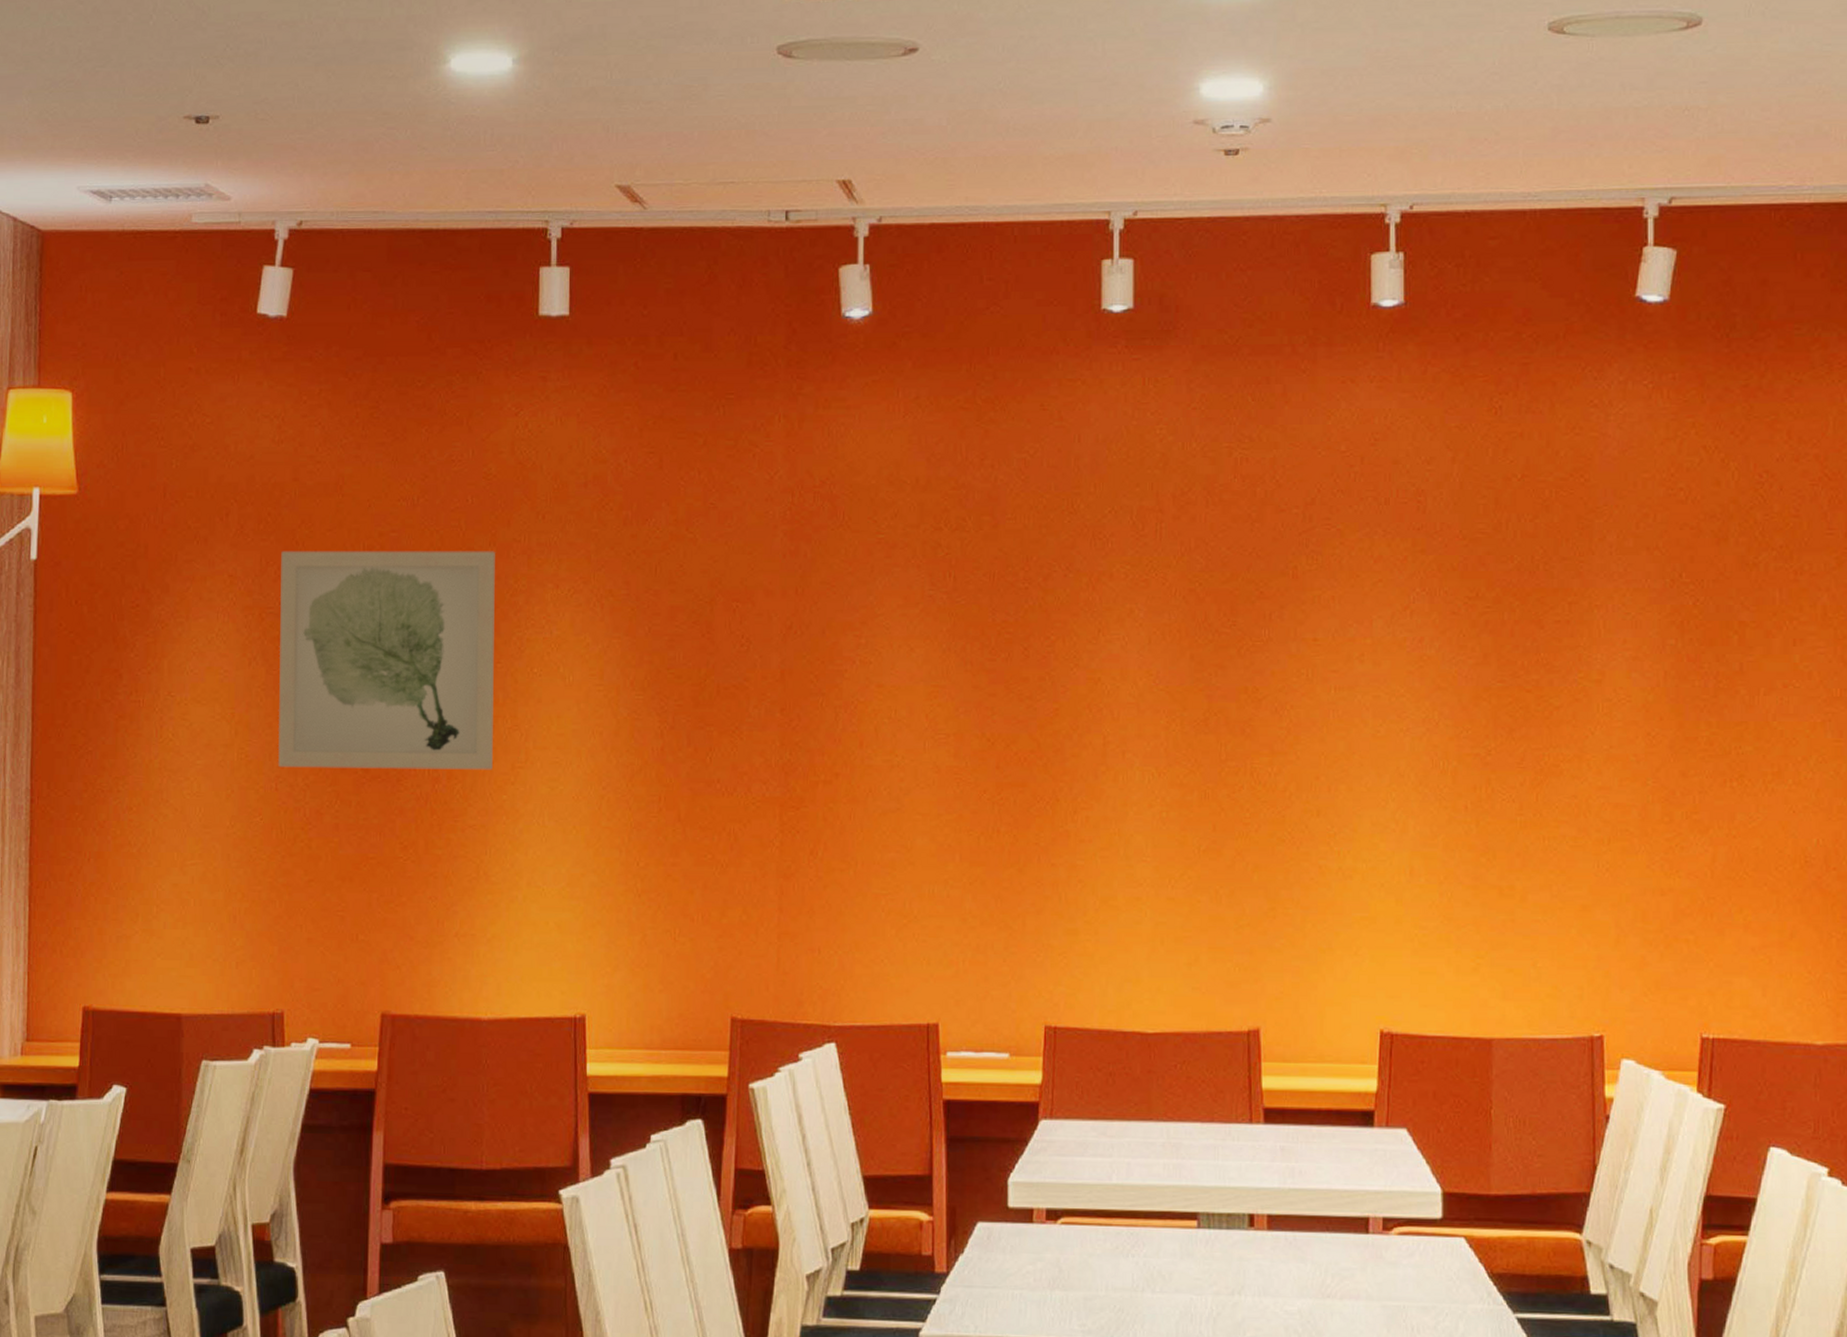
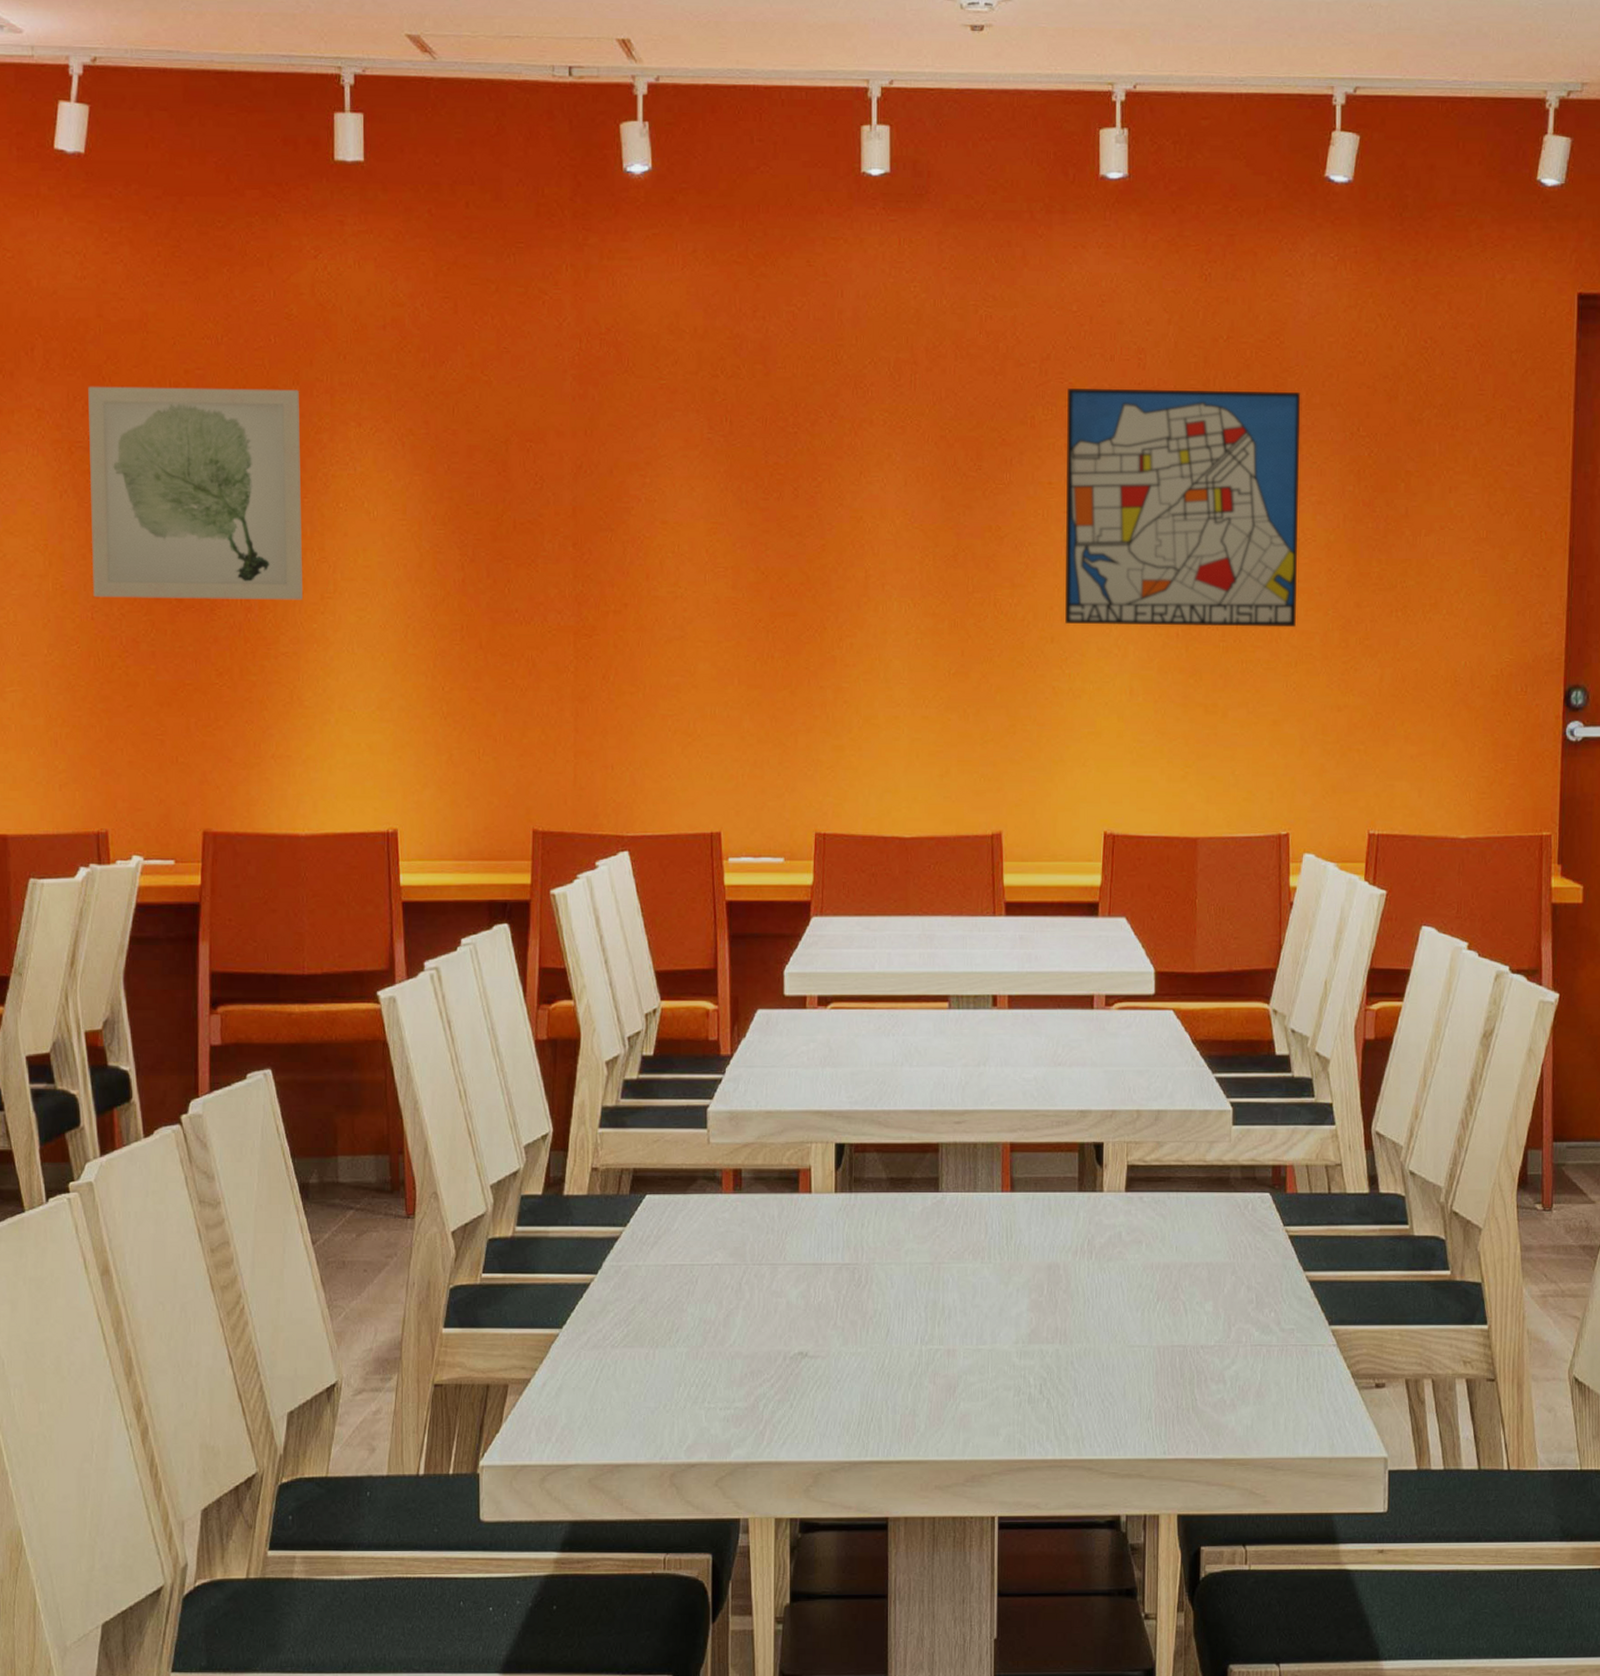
wall art: none [1333,535,1611,800] -> present [1065,388,1301,628]

